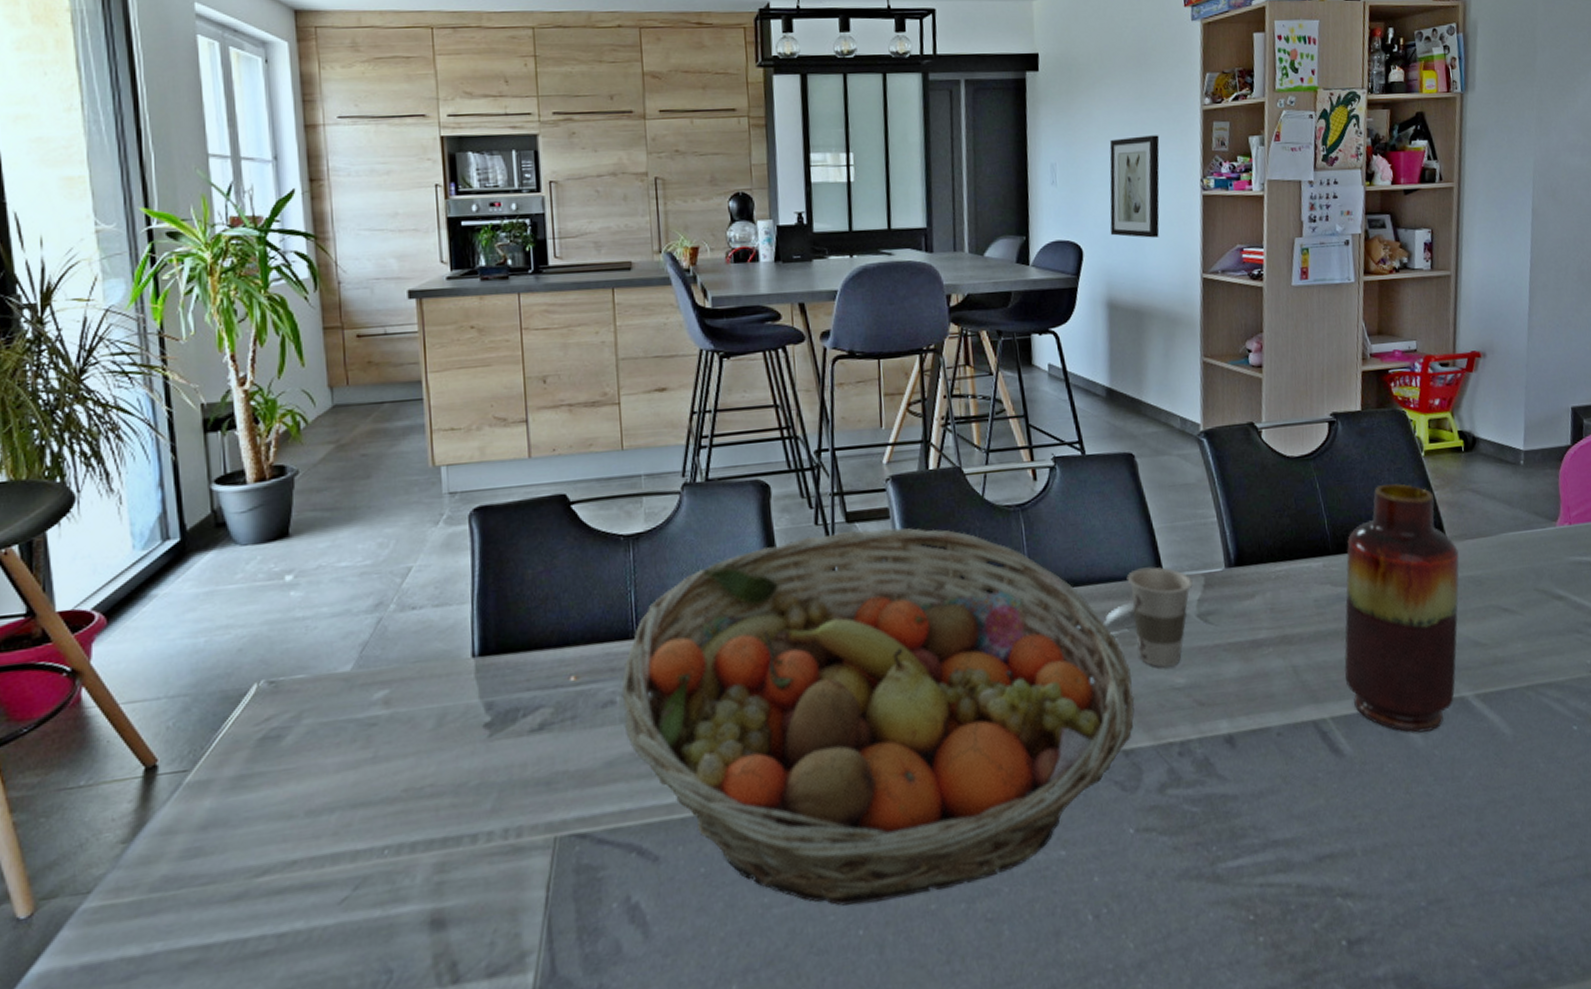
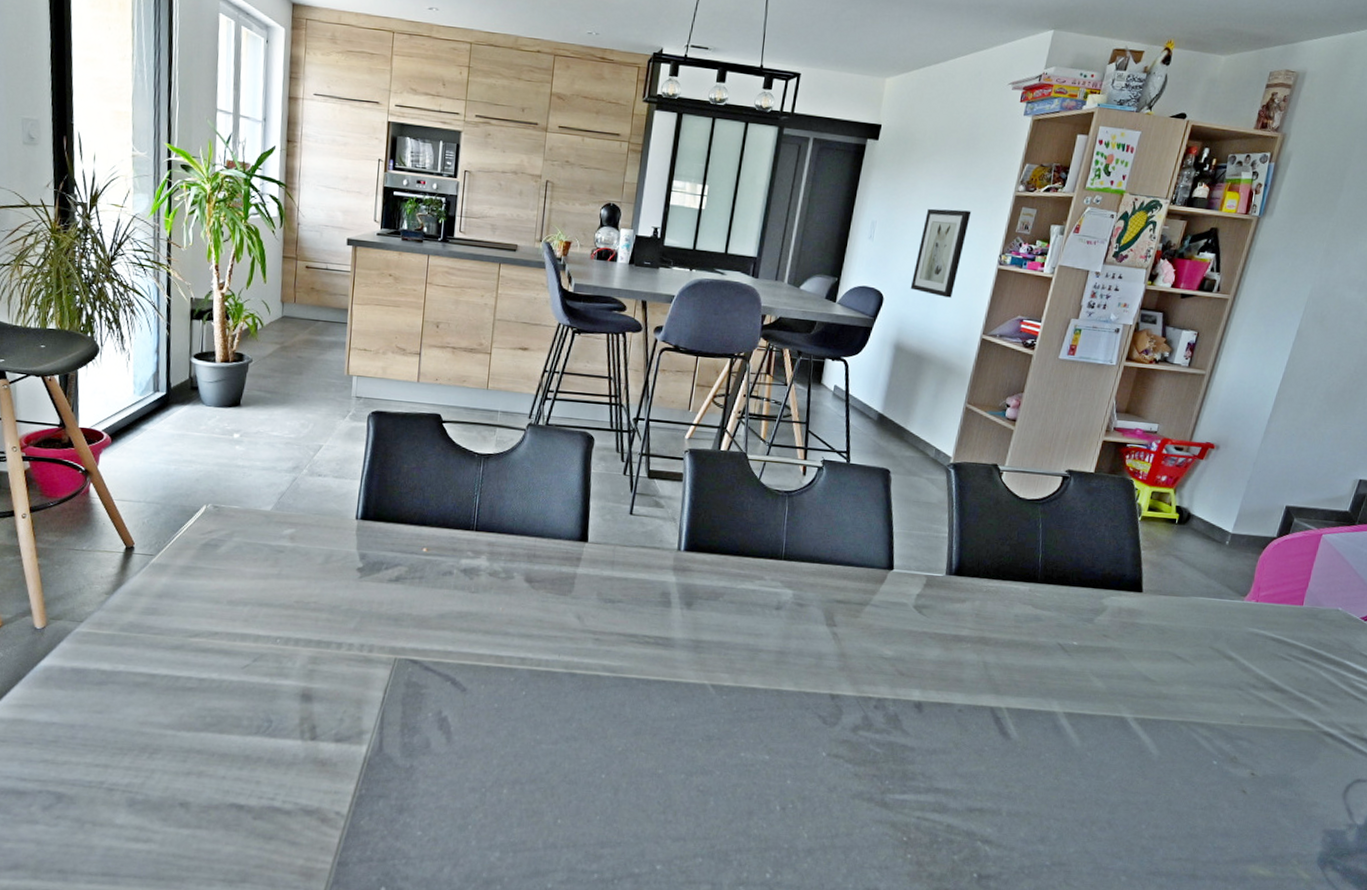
fruit basket: present [621,527,1135,906] -> none [456,482,850,761]
cup: present [1103,567,1193,668] -> none [836,560,916,641]
vase: present [1344,483,1460,733] -> none [1025,536,1150,737]

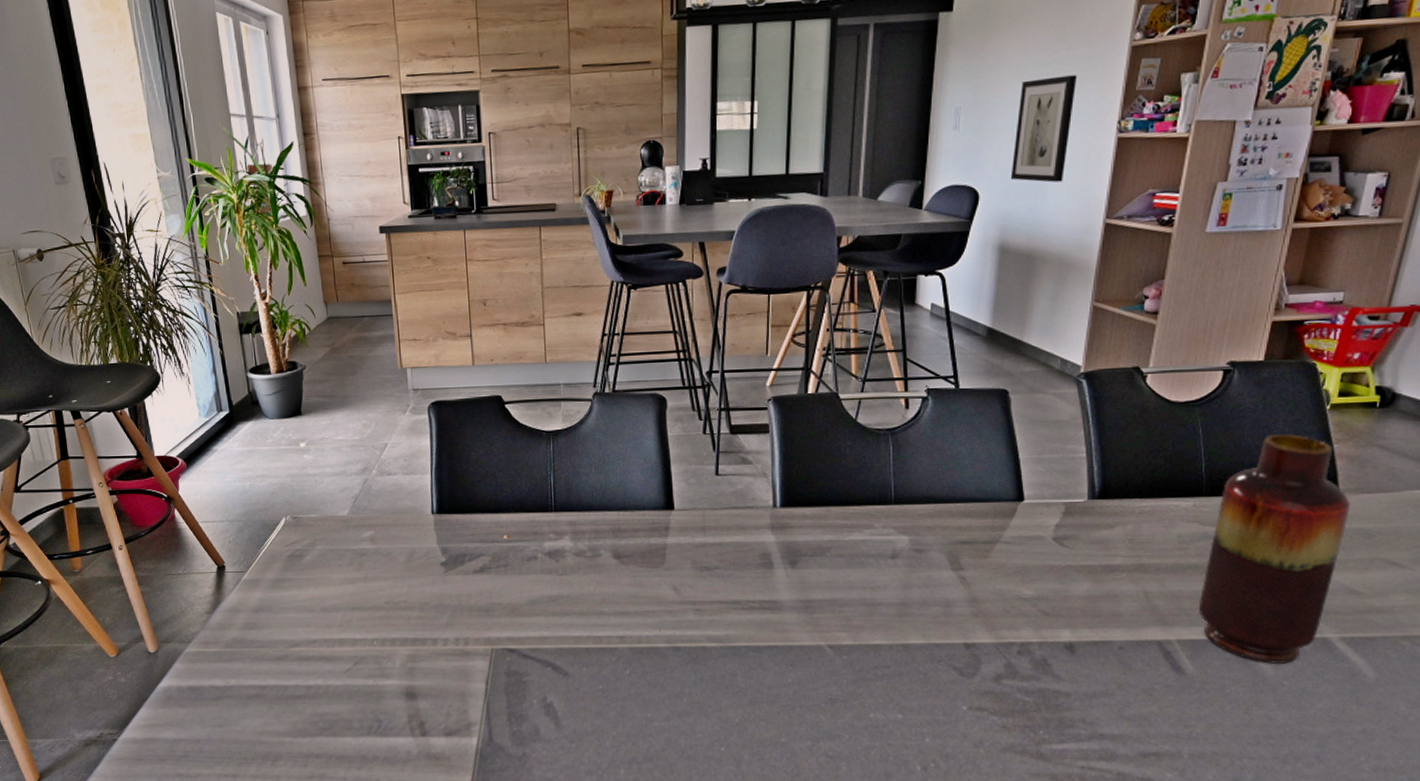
vase: none [1025,536,1150,737] -> present [1198,434,1350,664]

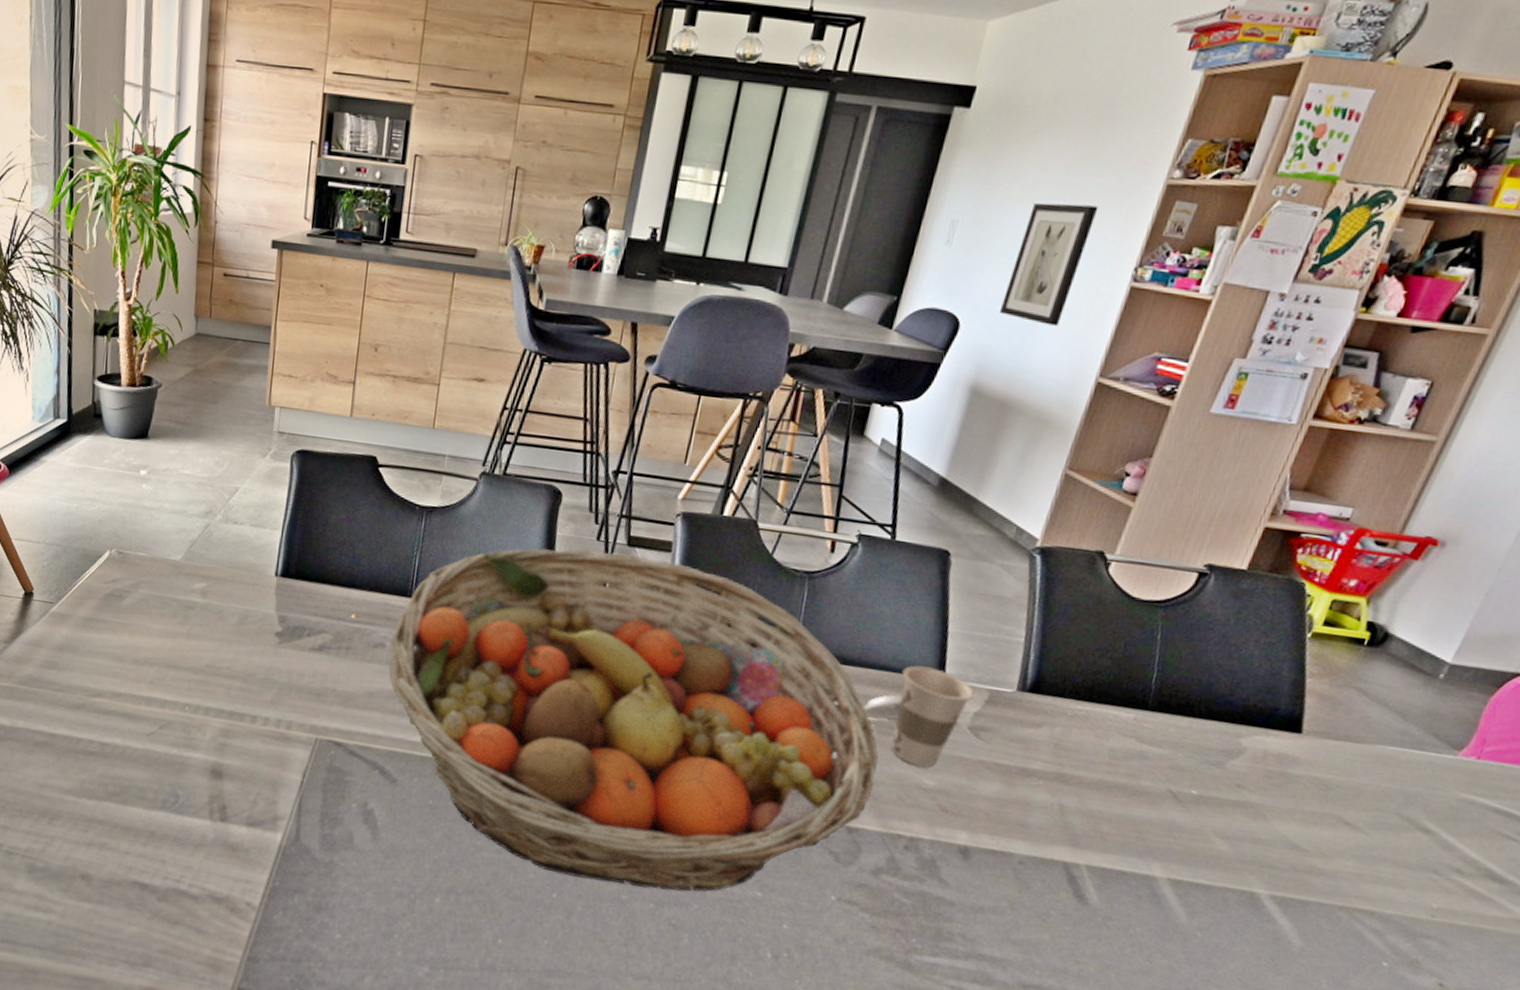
fruit basket: none [542,440,981,729] -> present [388,548,879,892]
cup: none [959,492,1053,580] -> present [863,665,975,768]
vase: present [1198,434,1350,664] -> none [1117,655,1313,914]

